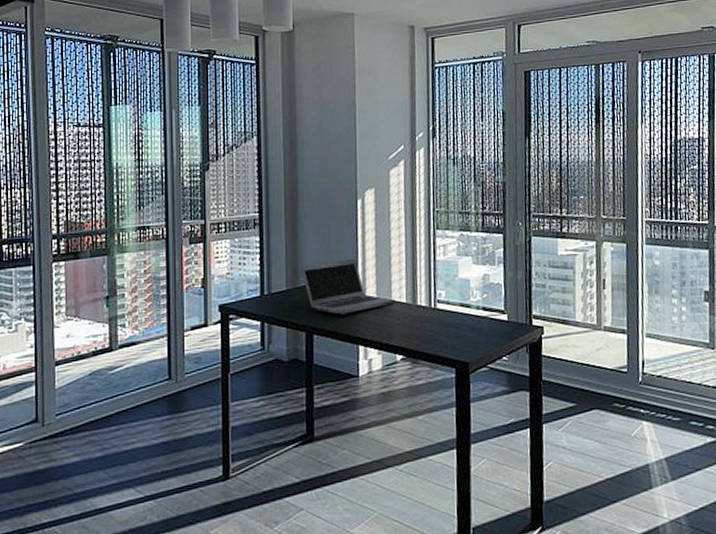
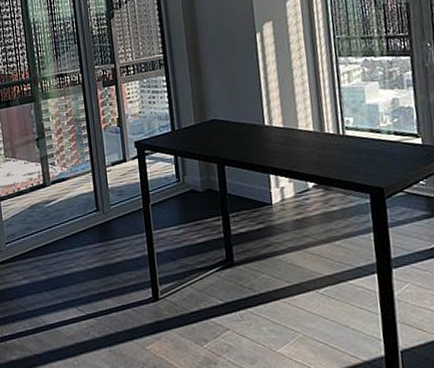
laptop: present [300,258,396,315] -> none [206,90,304,146]

